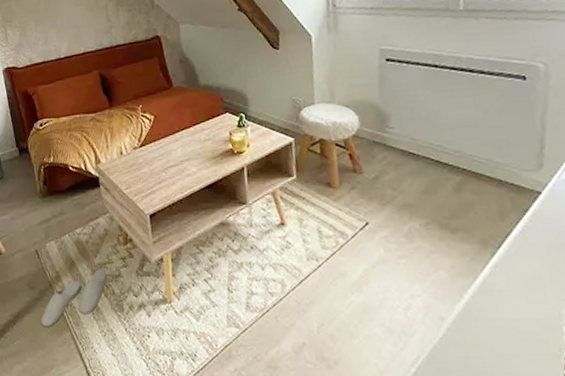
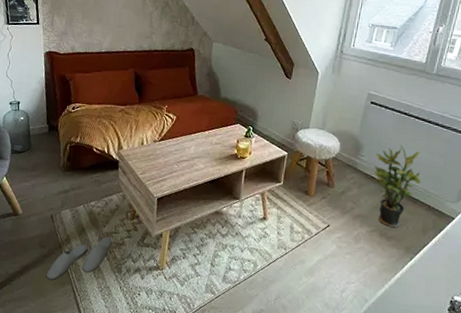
potted plant: none [409,106,479,215] -> present [375,145,421,228]

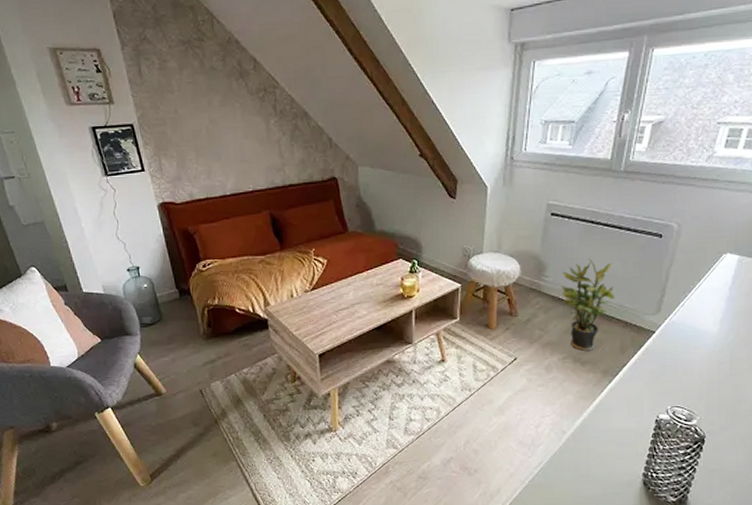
slippers: present [46,237,112,281] -> none [206,405,274,459]

